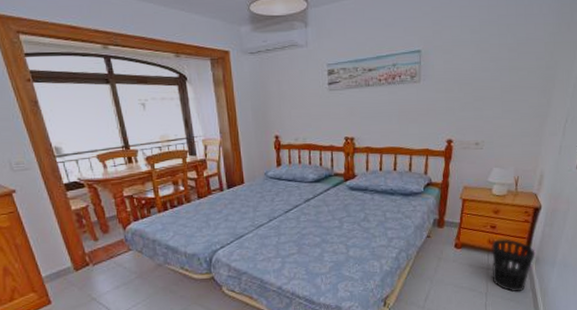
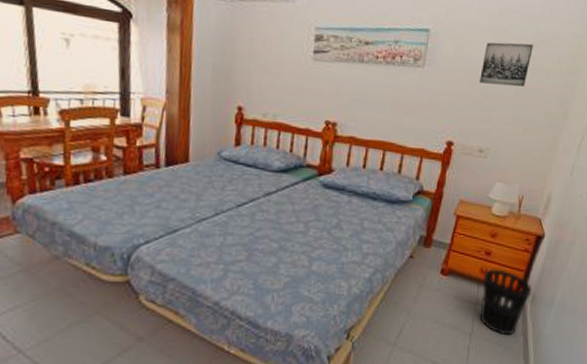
wall art: none [469,48,513,88] -> present [480,42,533,87]

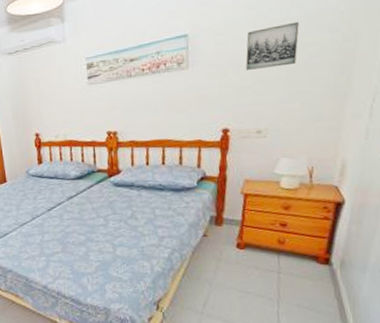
wastebasket: present [479,269,532,336] -> none [282,238,340,301]

